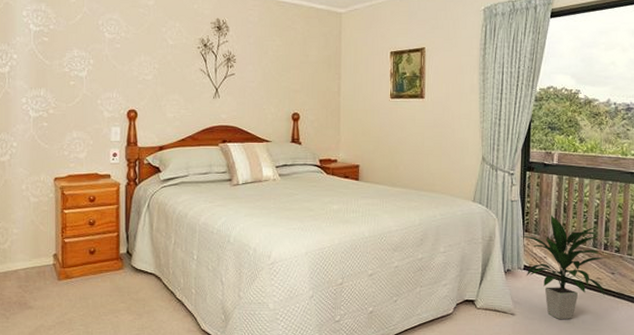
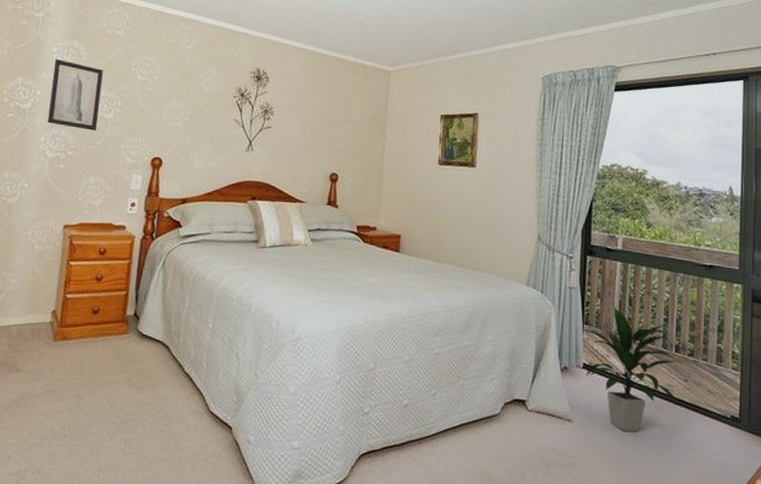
wall art: none [26,23,74,89] -> present [47,59,103,131]

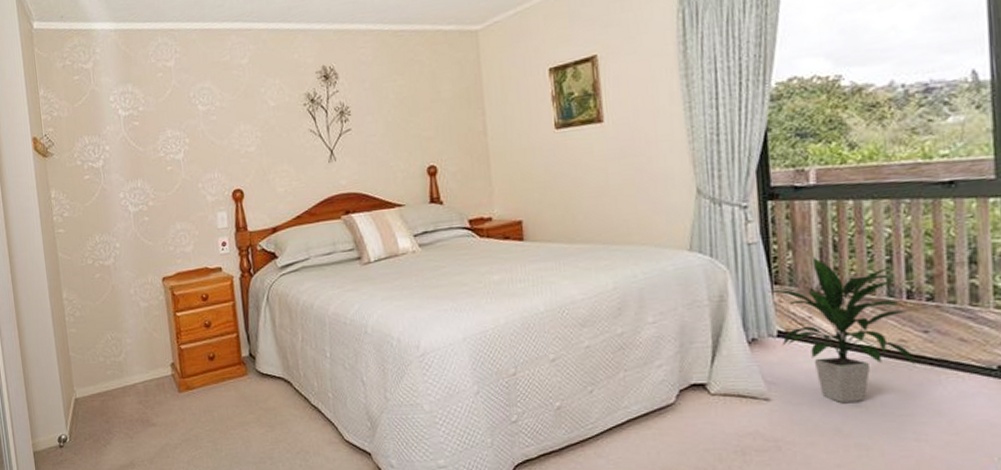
wall art: present [47,59,103,131] -> none [114,107,172,178]

